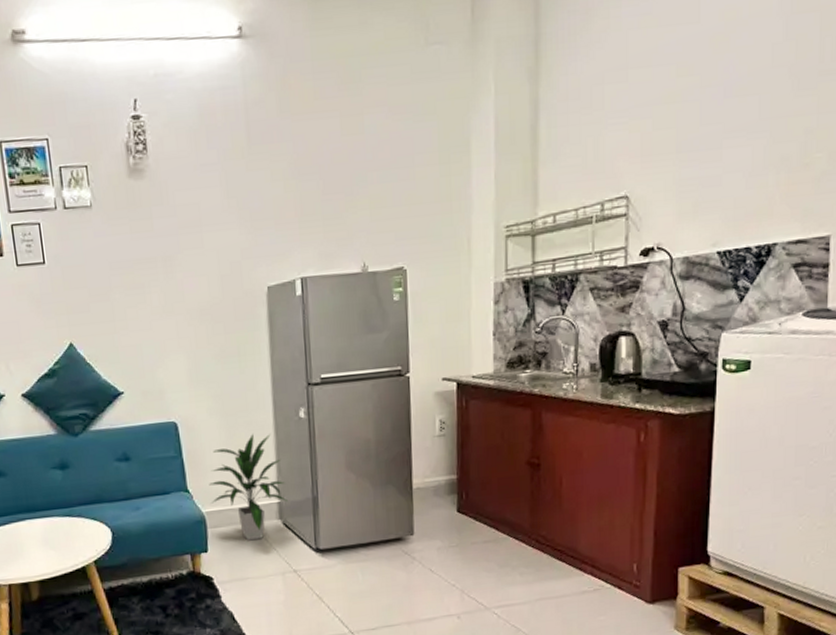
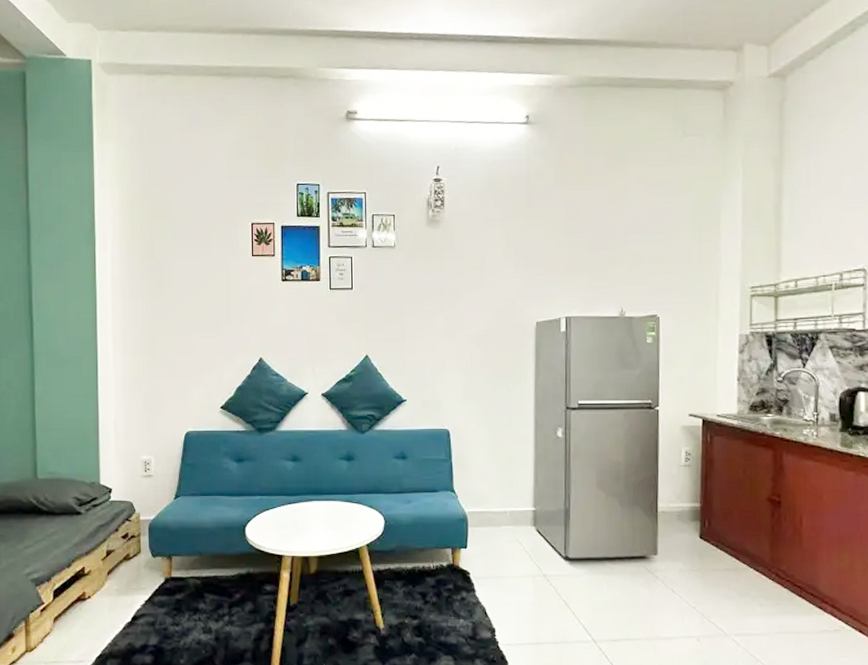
indoor plant: present [209,434,288,540] -> none [473,447,542,541]

